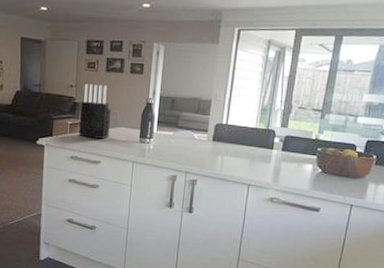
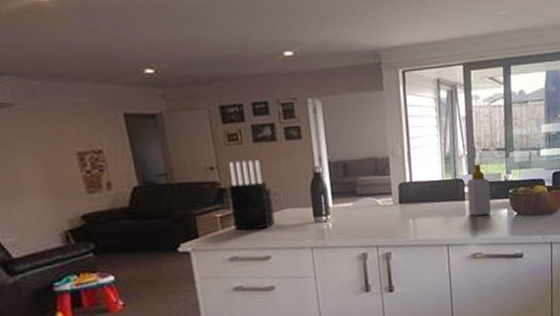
soap bottle: none [274,119,301,166] -> present [467,164,492,217]

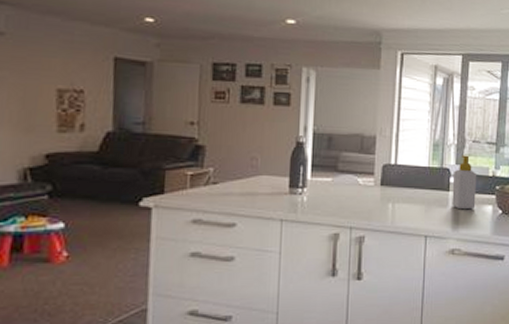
knife block: present [227,159,275,231] -> none [204,119,249,193]

